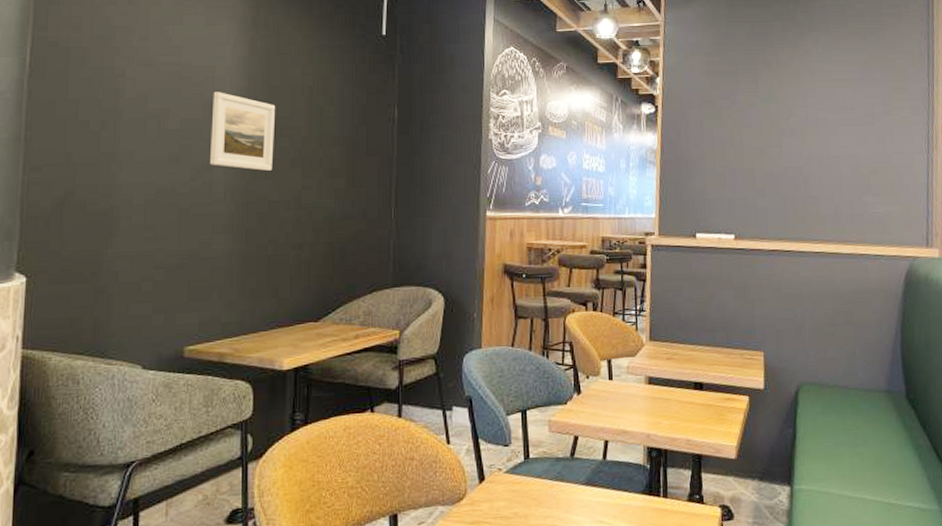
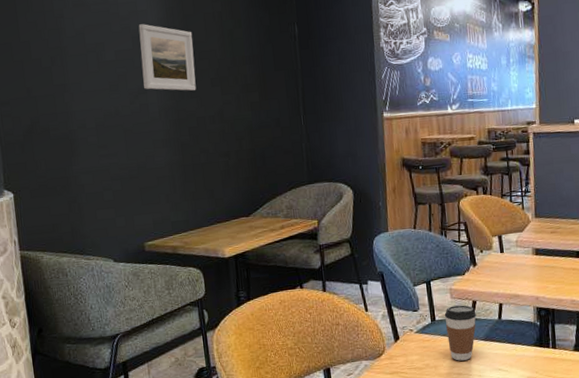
coffee cup: none [540,440,578,510] -> present [444,305,477,361]

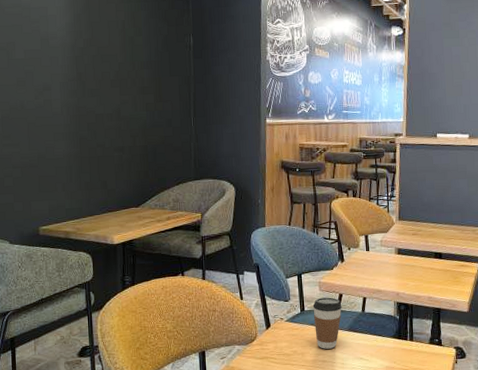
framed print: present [138,24,197,91] -> none [47,27,97,90]

